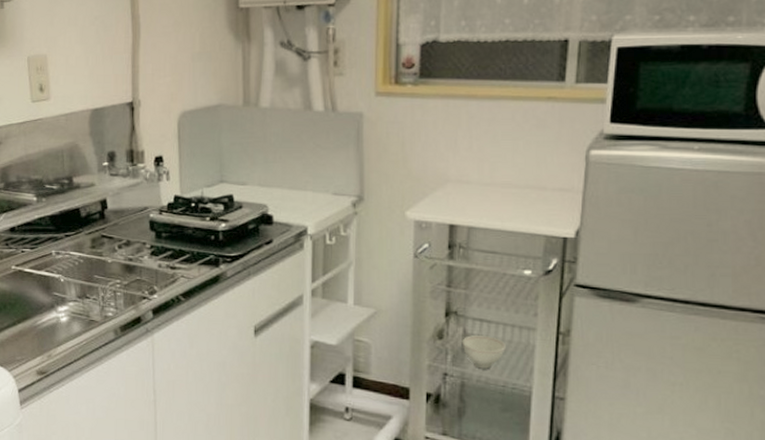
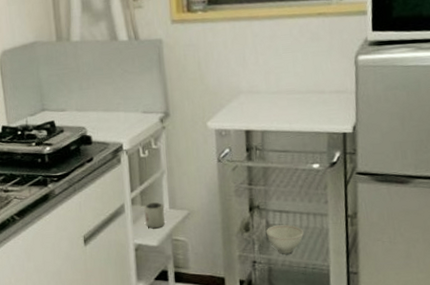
cup: none [325,295,347,326] -> present [144,202,165,229]

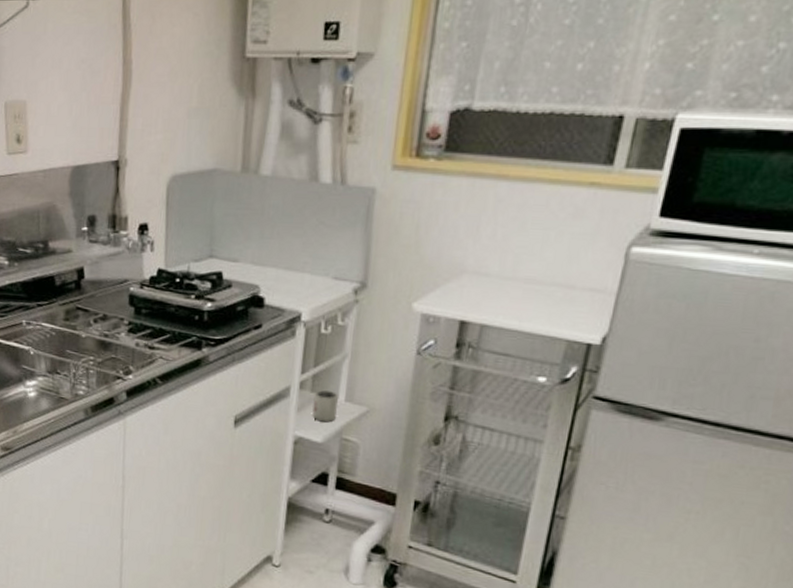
bowl: present [265,224,305,254] -> none [459,443,509,480]

